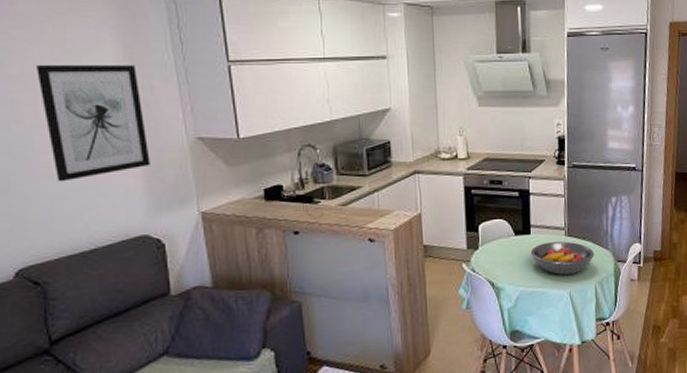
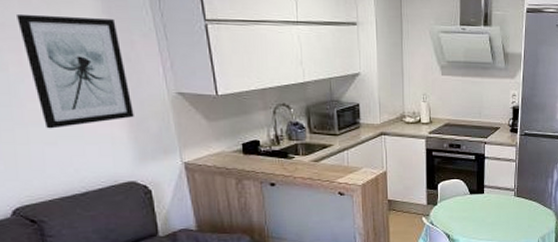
fruit bowl: present [530,241,595,275] -> none [483,201,539,230]

